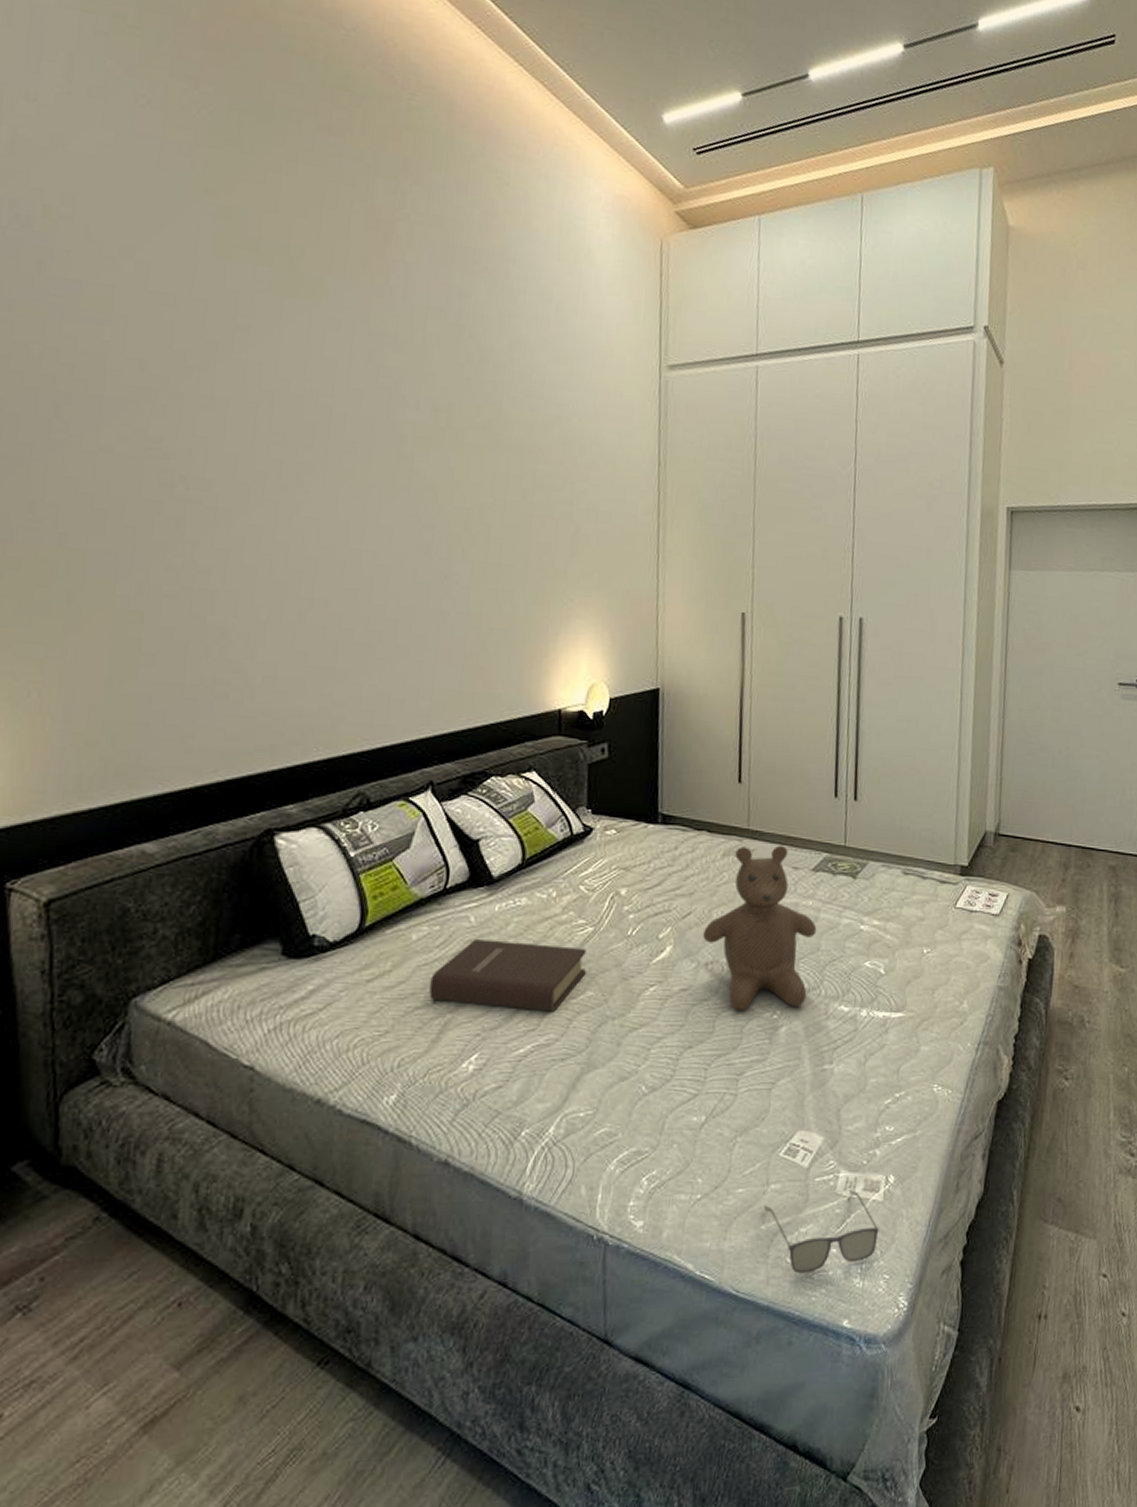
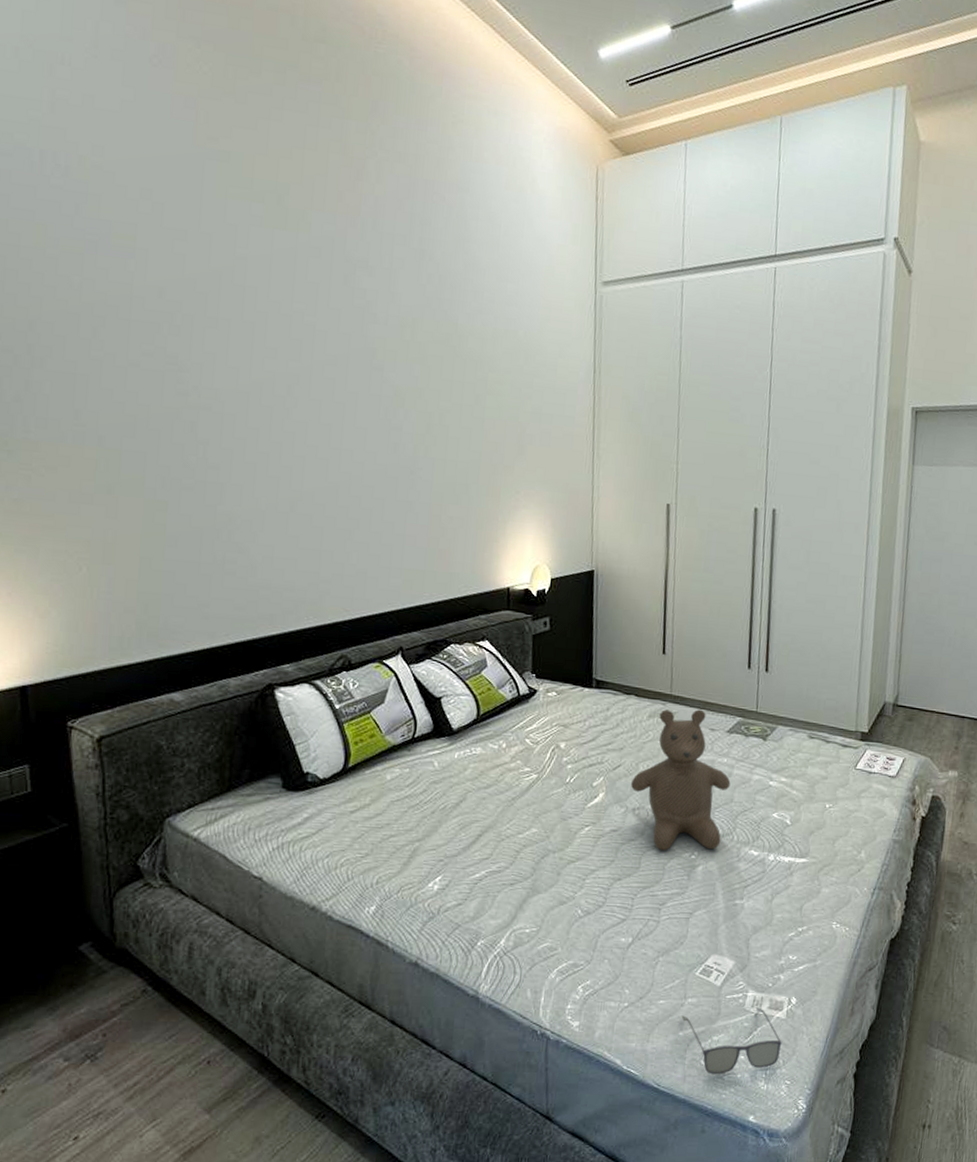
book: present [429,939,586,1012] -> none [401,781,531,844]

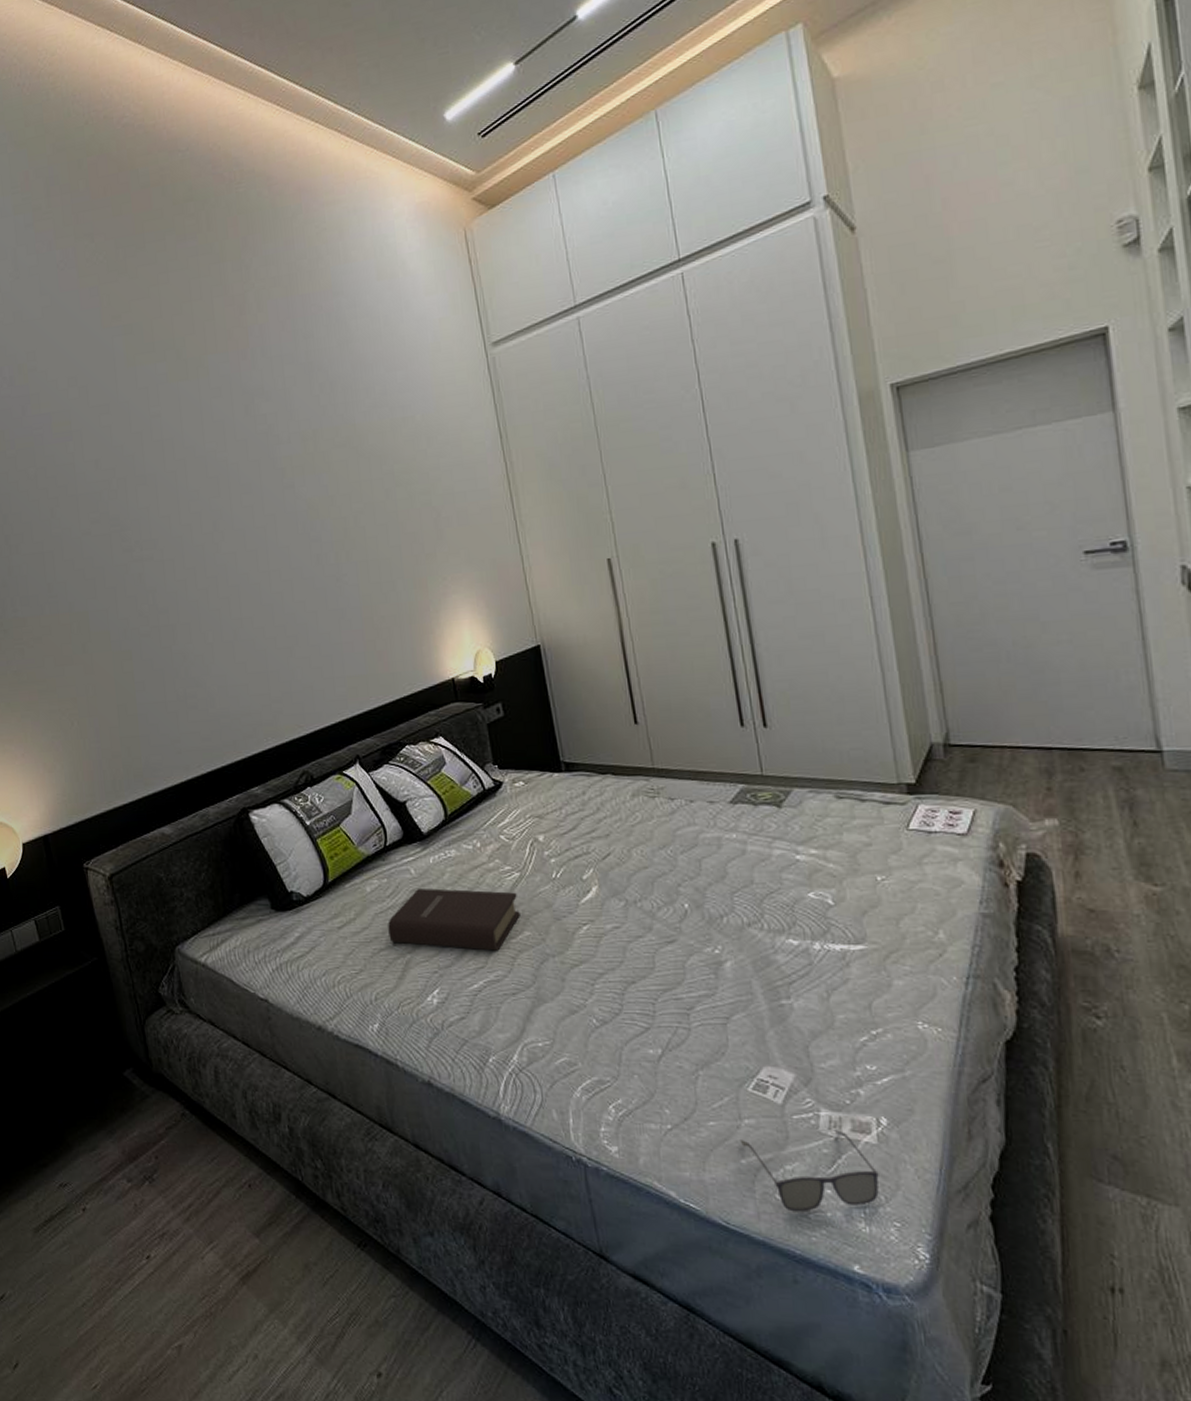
book: none [401,781,531,844] -> present [388,888,520,951]
teddy bear: present [631,709,731,851] -> none [626,780,748,947]

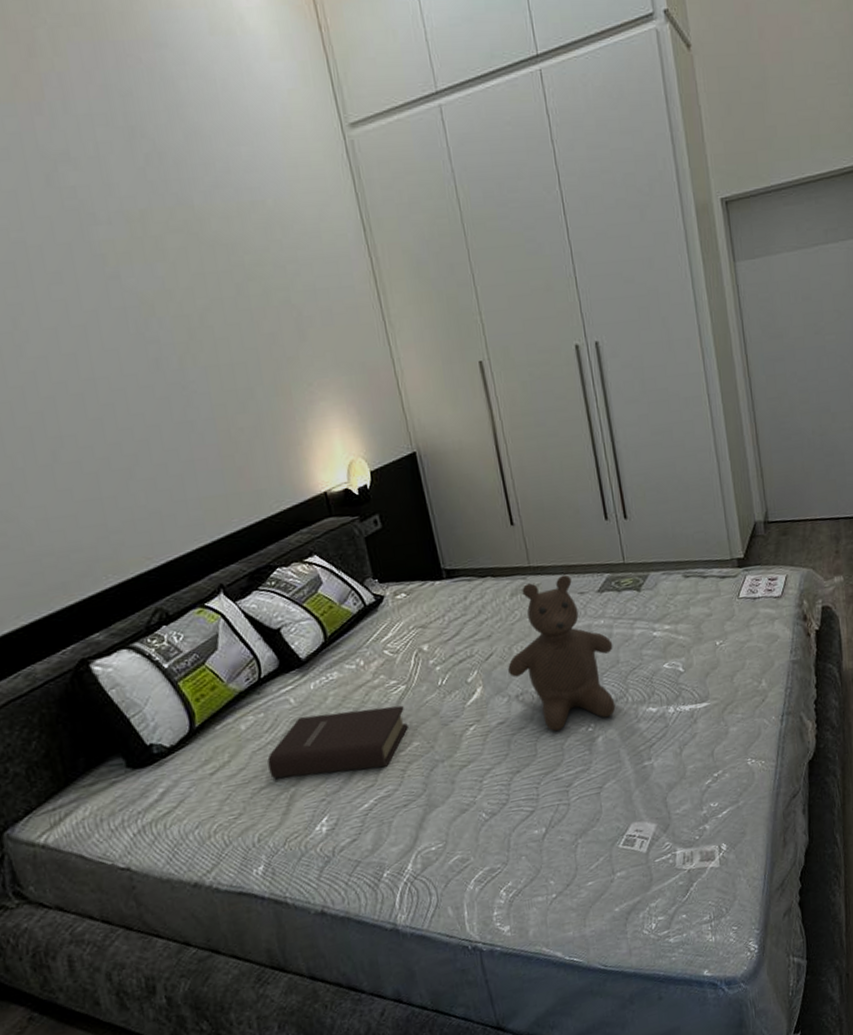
teddy bear: none [626,780,748,947] -> present [508,574,616,732]
eyeglasses: present [739,1130,879,1213] -> none [613,862,721,942]

